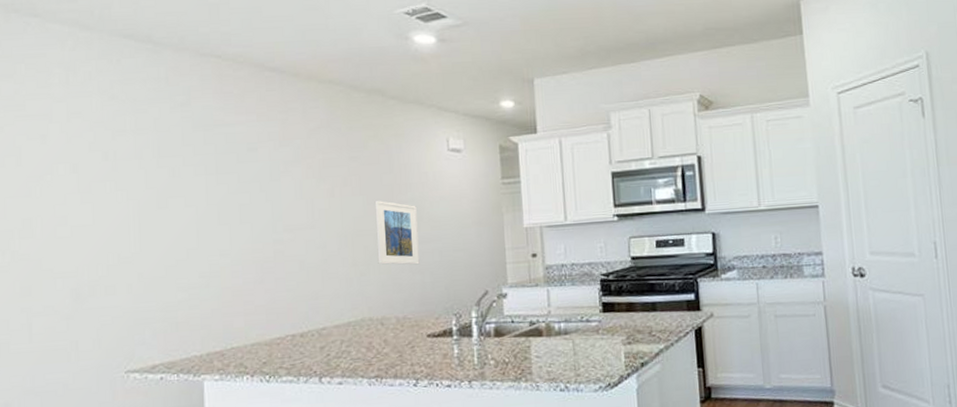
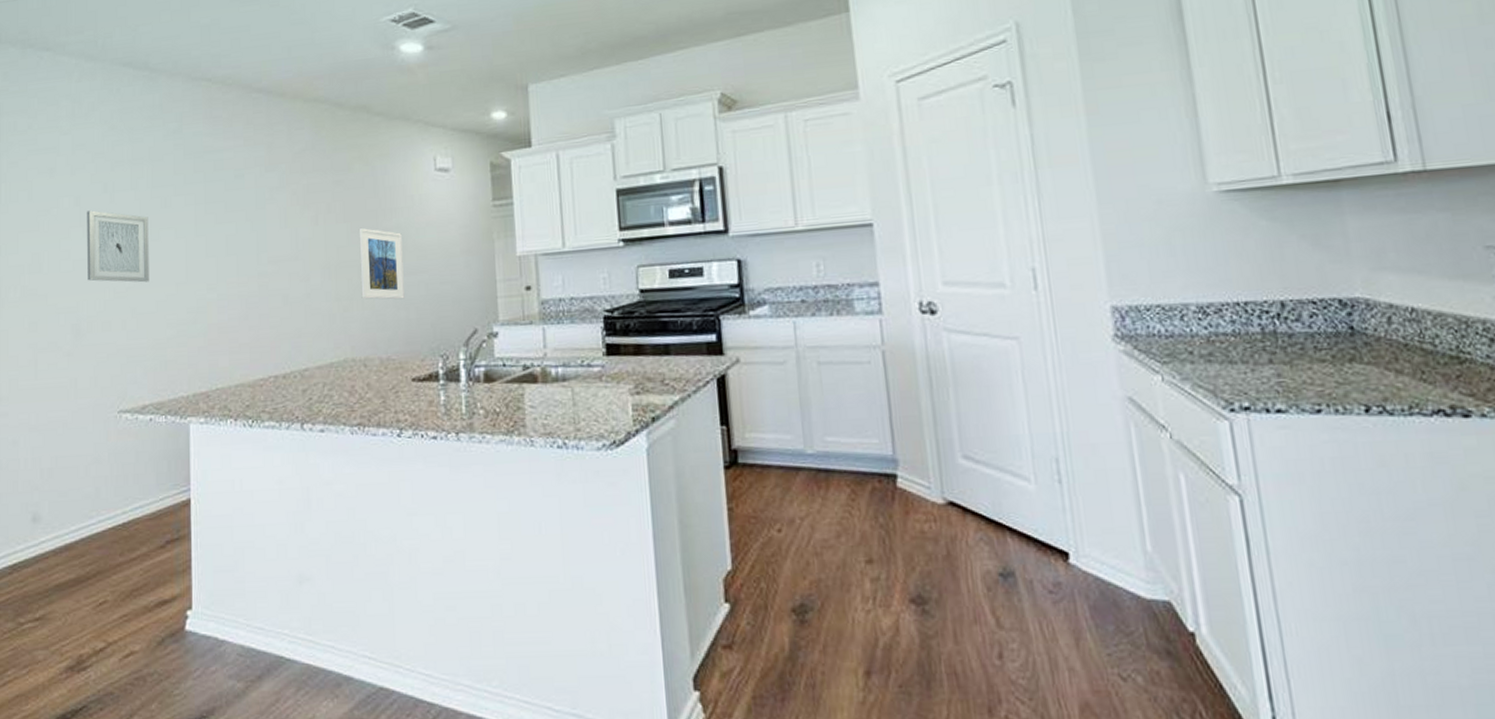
wall art: none [85,178,157,249] -> present [87,210,149,283]

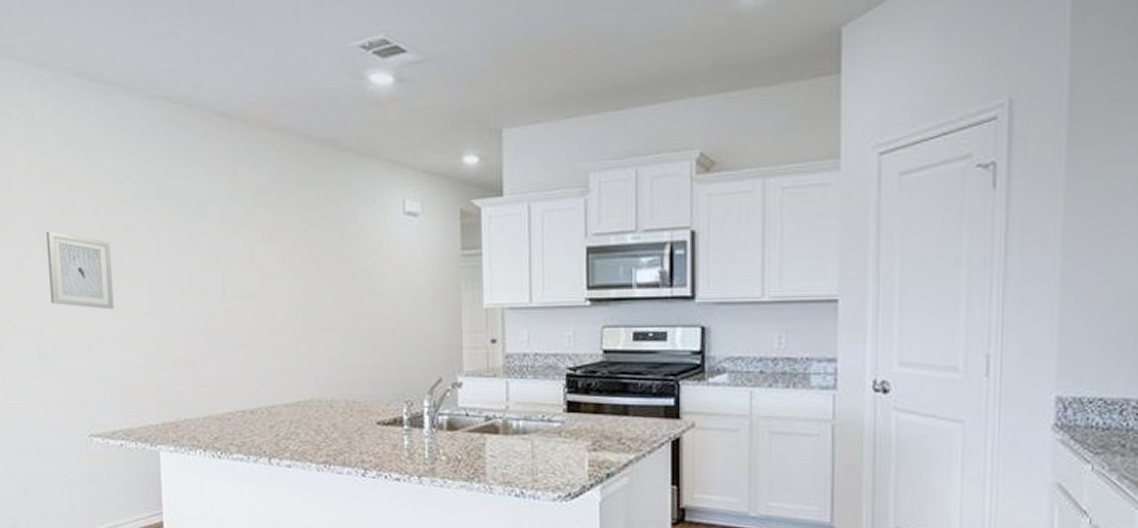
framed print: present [358,228,405,300] -> none [325,269,371,344]

